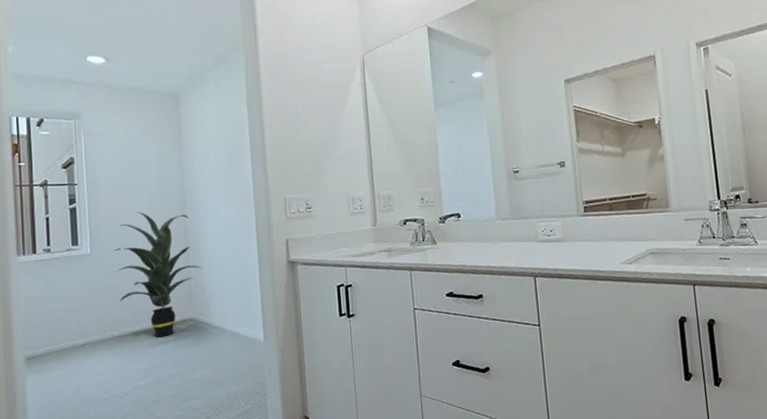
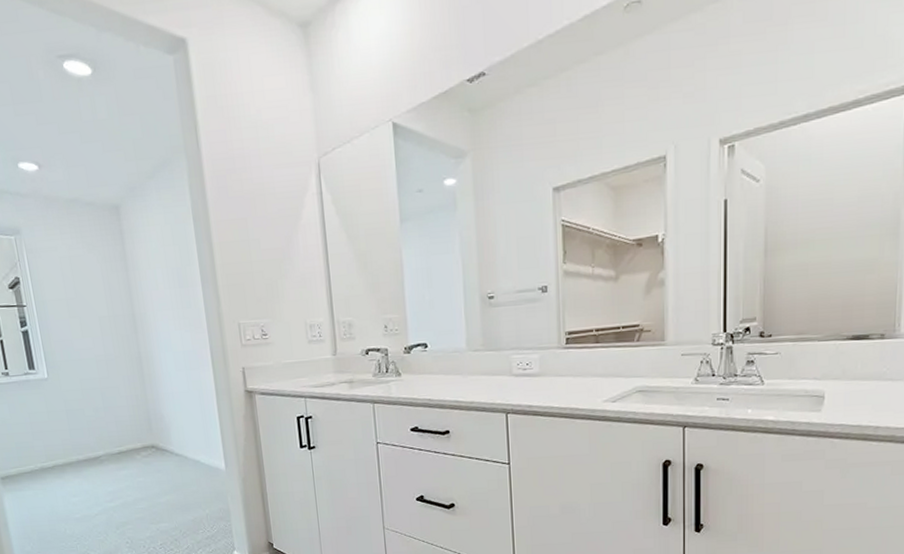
indoor plant: present [114,212,202,338] -> none [70,336,159,463]

